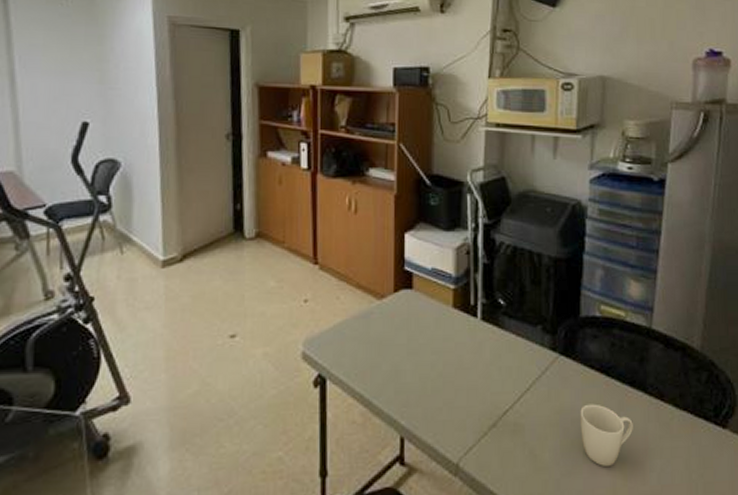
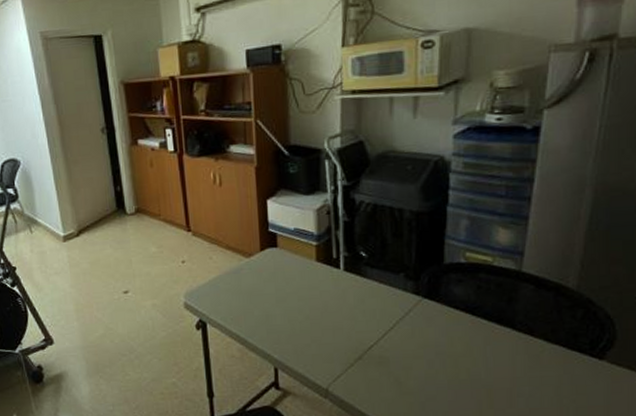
mug: present [580,403,633,468] -> none [445,339,500,393]

